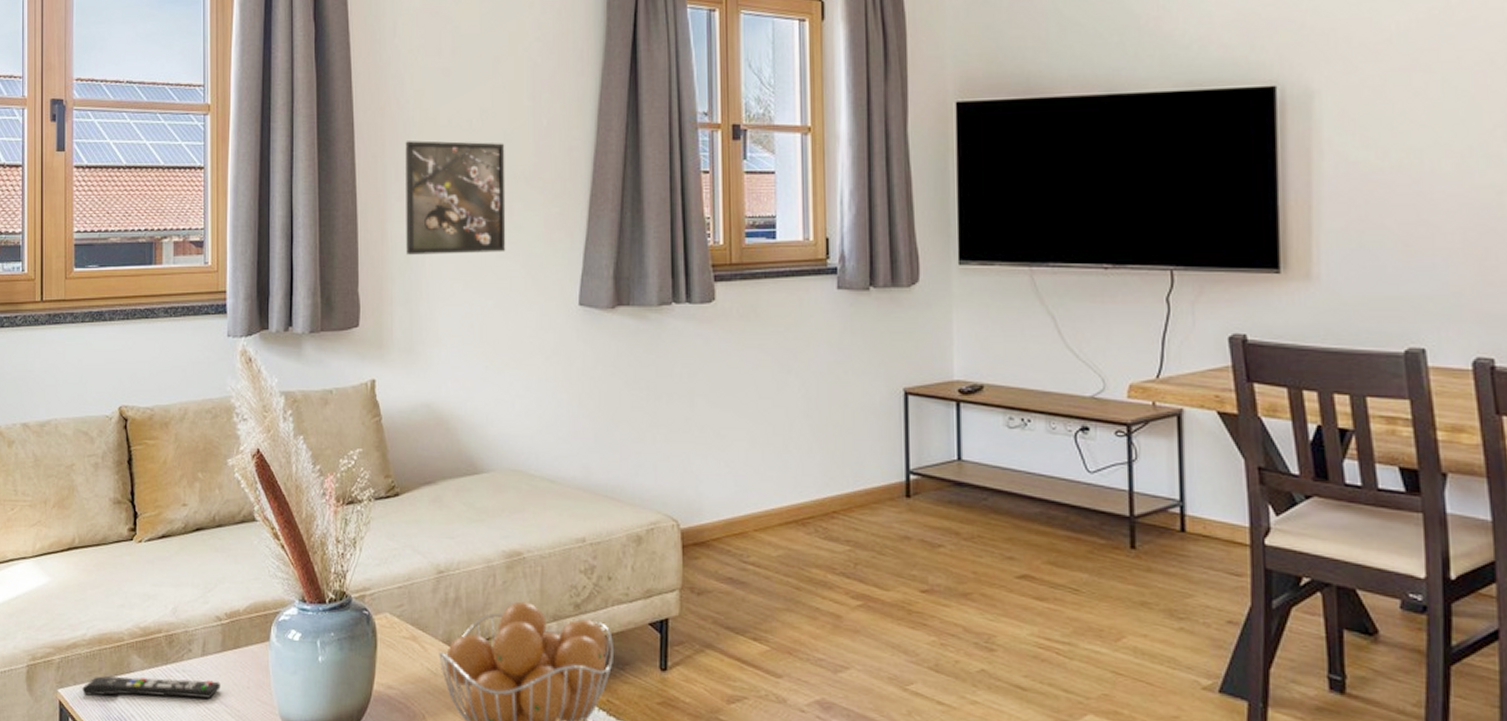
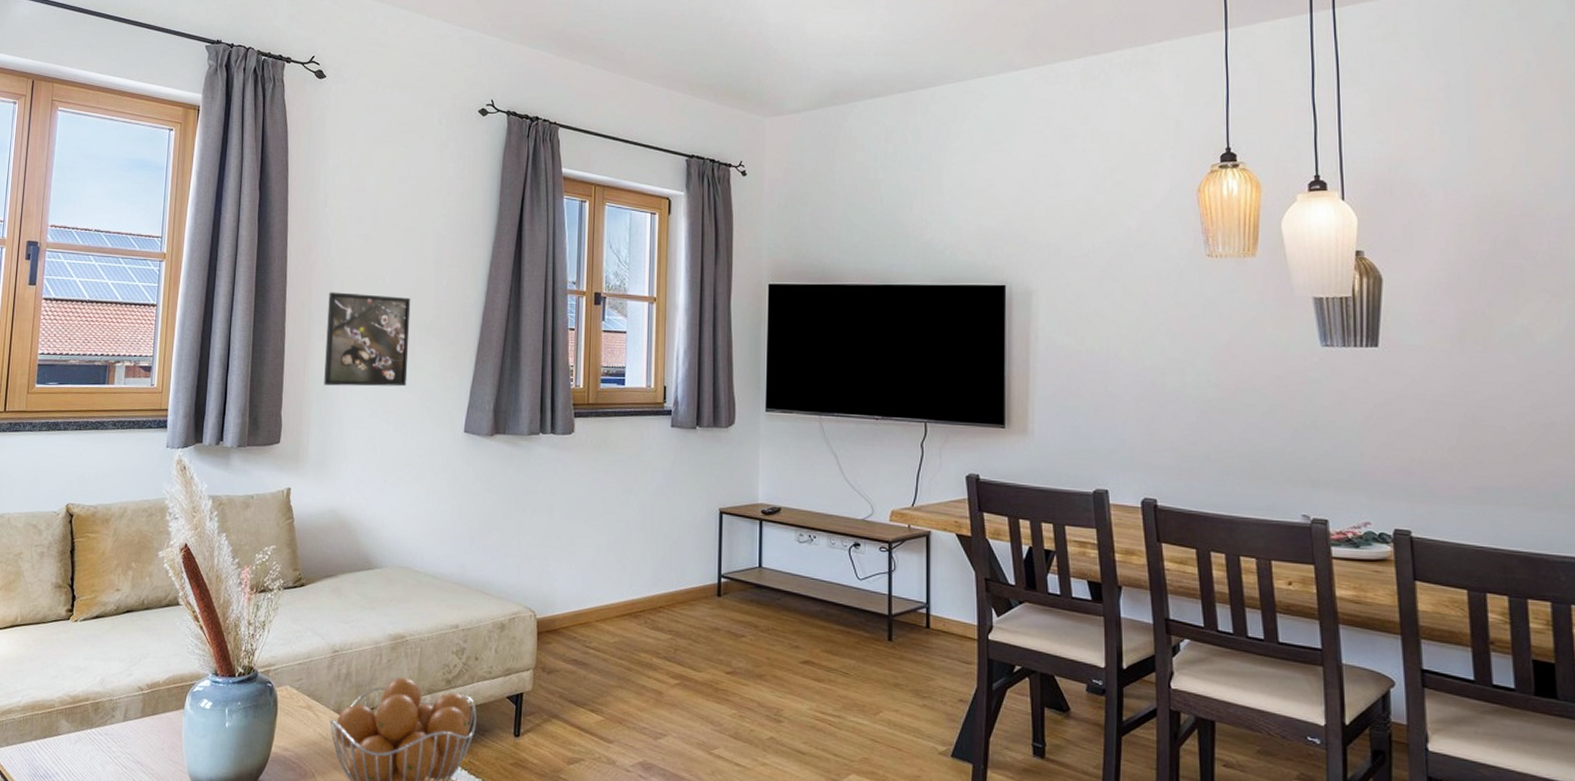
remote control: present [82,676,221,699] -> none [13,738,138,759]

